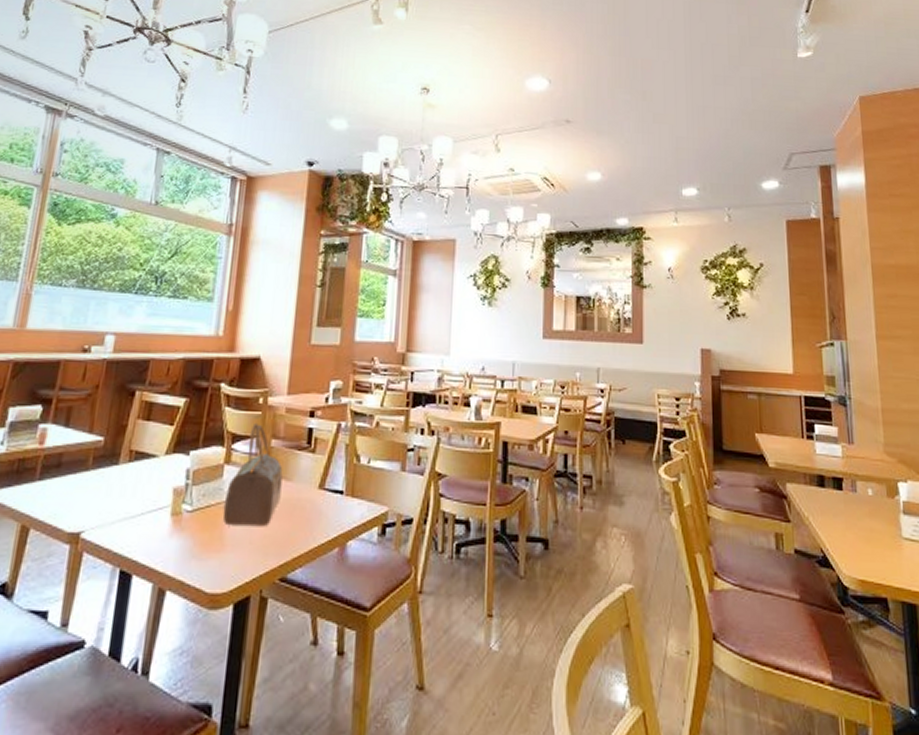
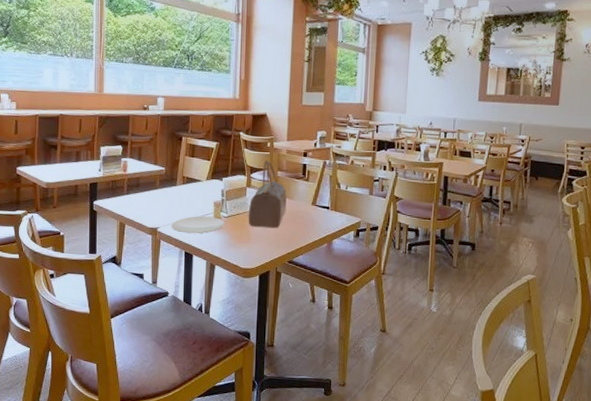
plate: none [102,511,187,540] -> present [171,216,225,234]

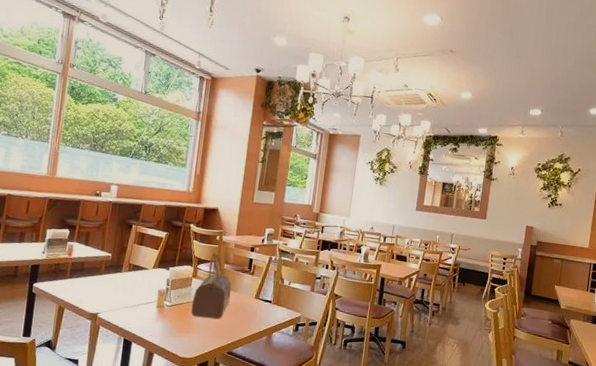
plate: present [171,216,225,234] -> none [112,303,168,322]

